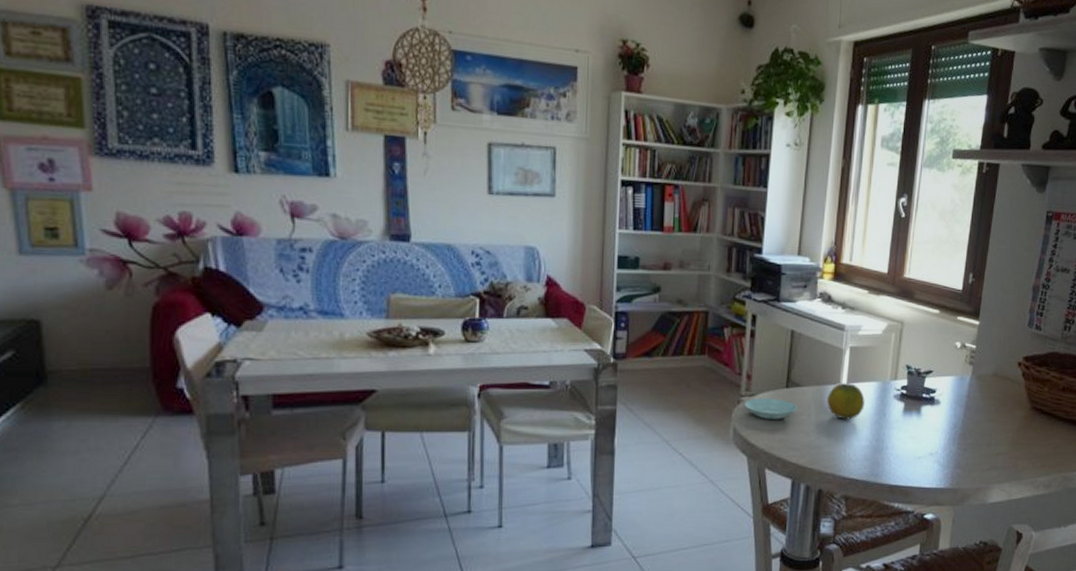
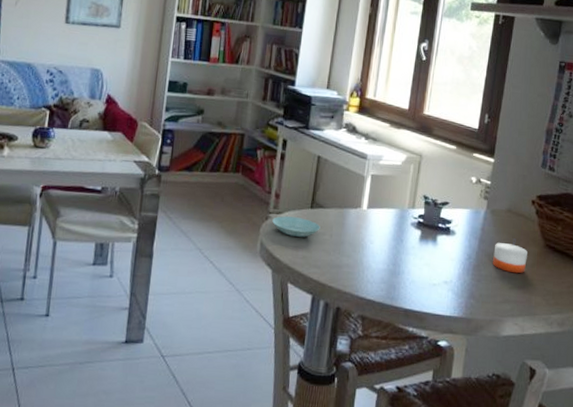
fruit: present [827,383,865,420] -> none [348,208,384,243]
candle: none [979,409,1014,439] -> present [493,243,528,274]

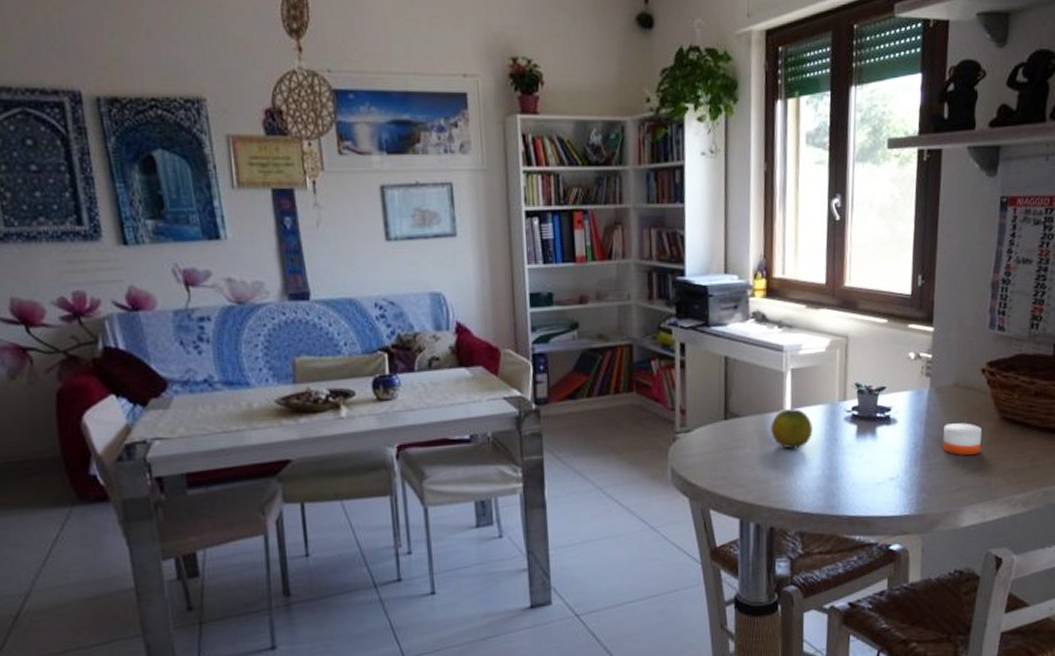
saucer: present [272,216,320,237] -> none [681,432,739,456]
fruit: none [348,208,384,243] -> present [771,409,813,449]

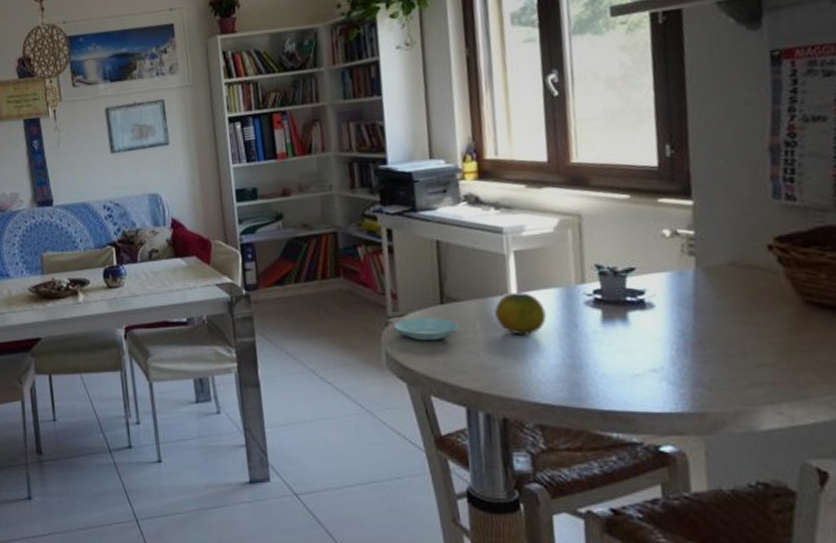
saucer: none [681,432,739,456] -> present [394,317,459,341]
candle: present [943,423,982,456] -> none [720,307,779,346]

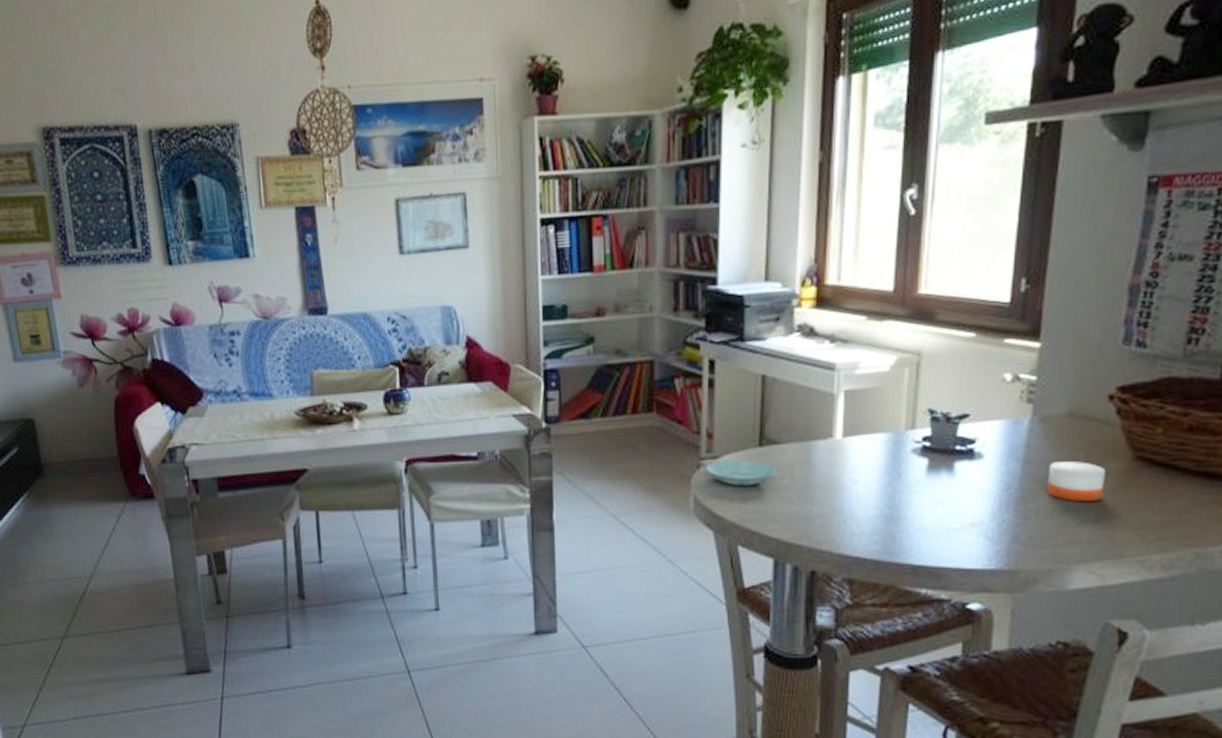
fruit: present [495,292,546,335] -> none [816,437,870,483]
candle: none [720,307,779,346] -> present [1047,461,1105,503]

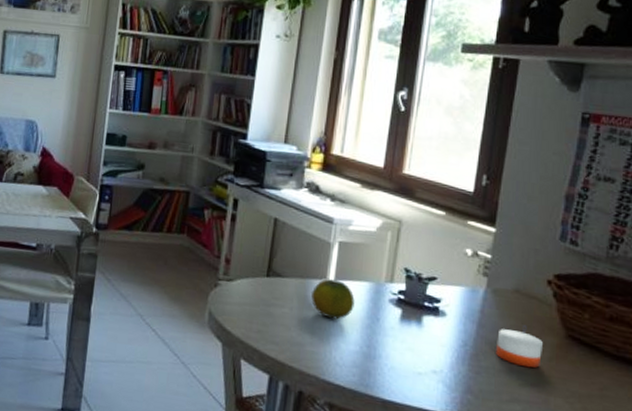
saucer: present [706,460,776,486] -> none [222,283,278,309]
fruit: none [816,437,870,483] -> present [311,279,355,320]

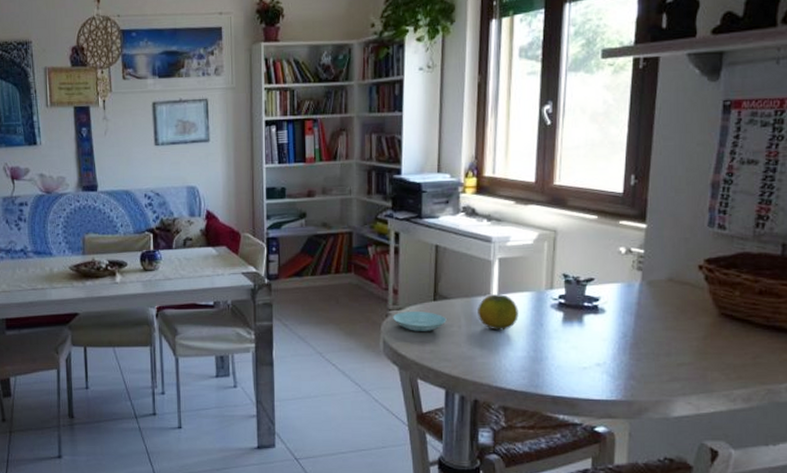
saucer: none [222,283,278,309] -> present [393,311,447,331]
candle: present [496,329,543,368] -> none [654,316,697,348]

